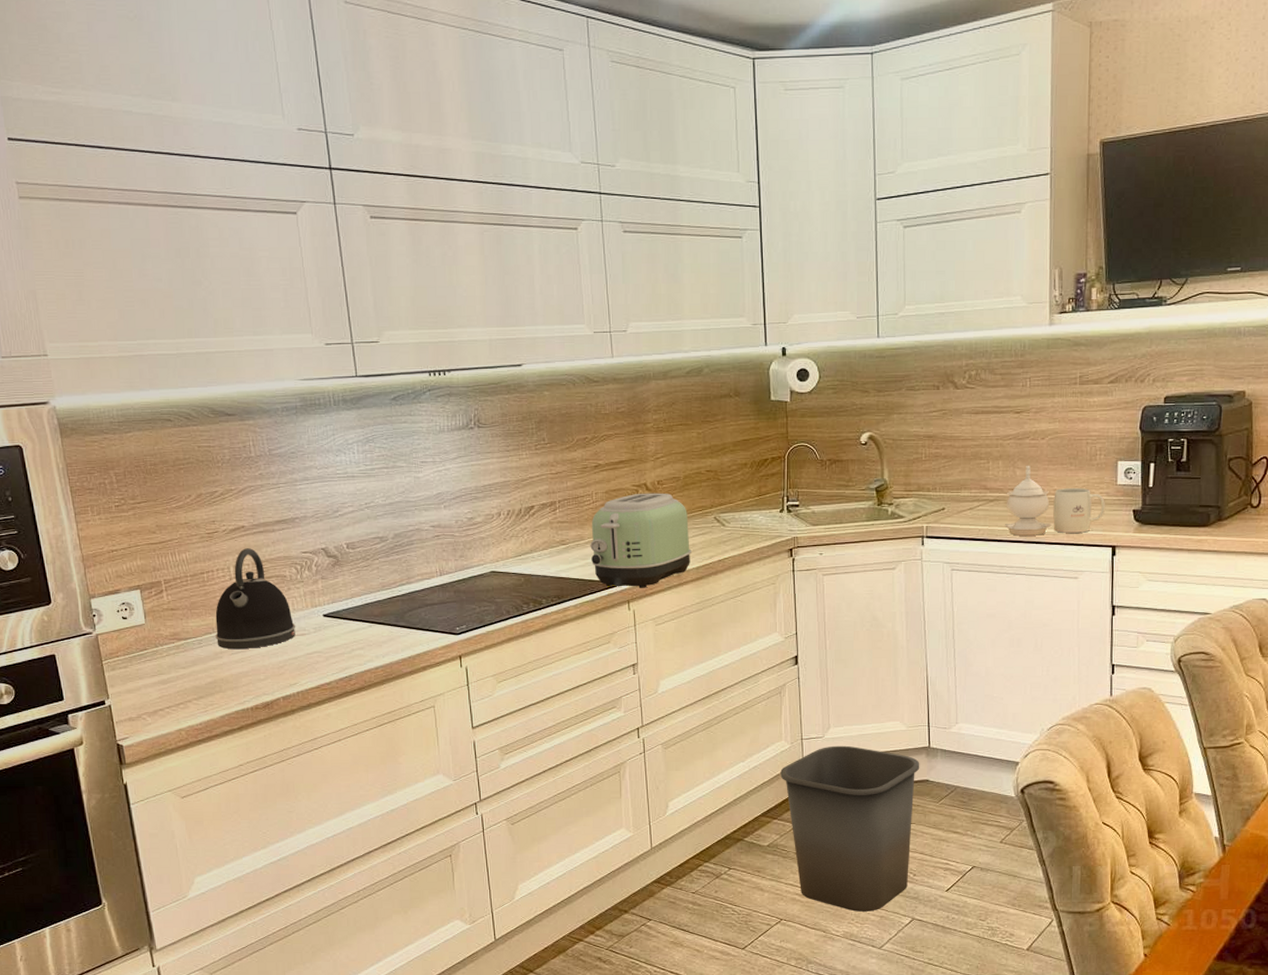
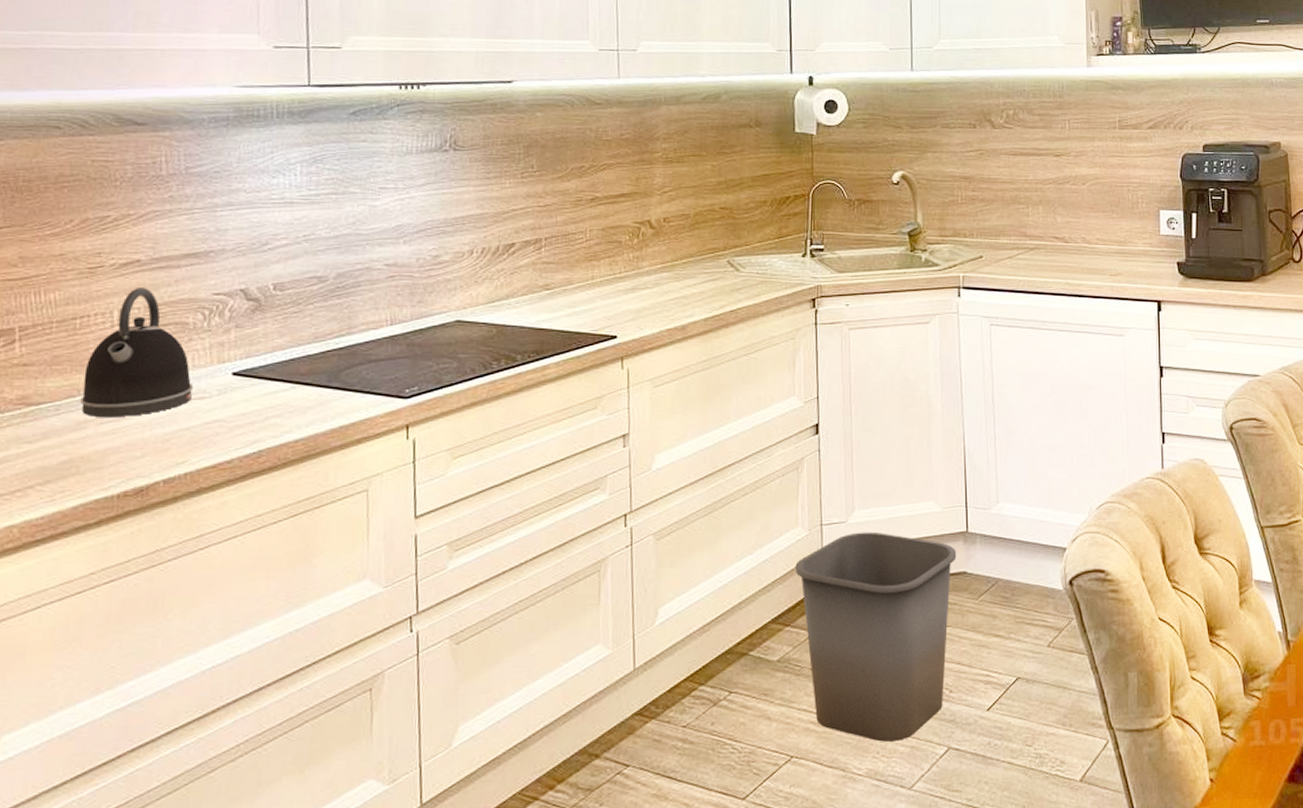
toaster: present [590,493,693,588] -> none [580,231,701,343]
sugar bowl: present [1004,465,1052,536] -> none [1045,211,1095,288]
mug: present [1052,487,1106,533] -> none [1095,236,1150,286]

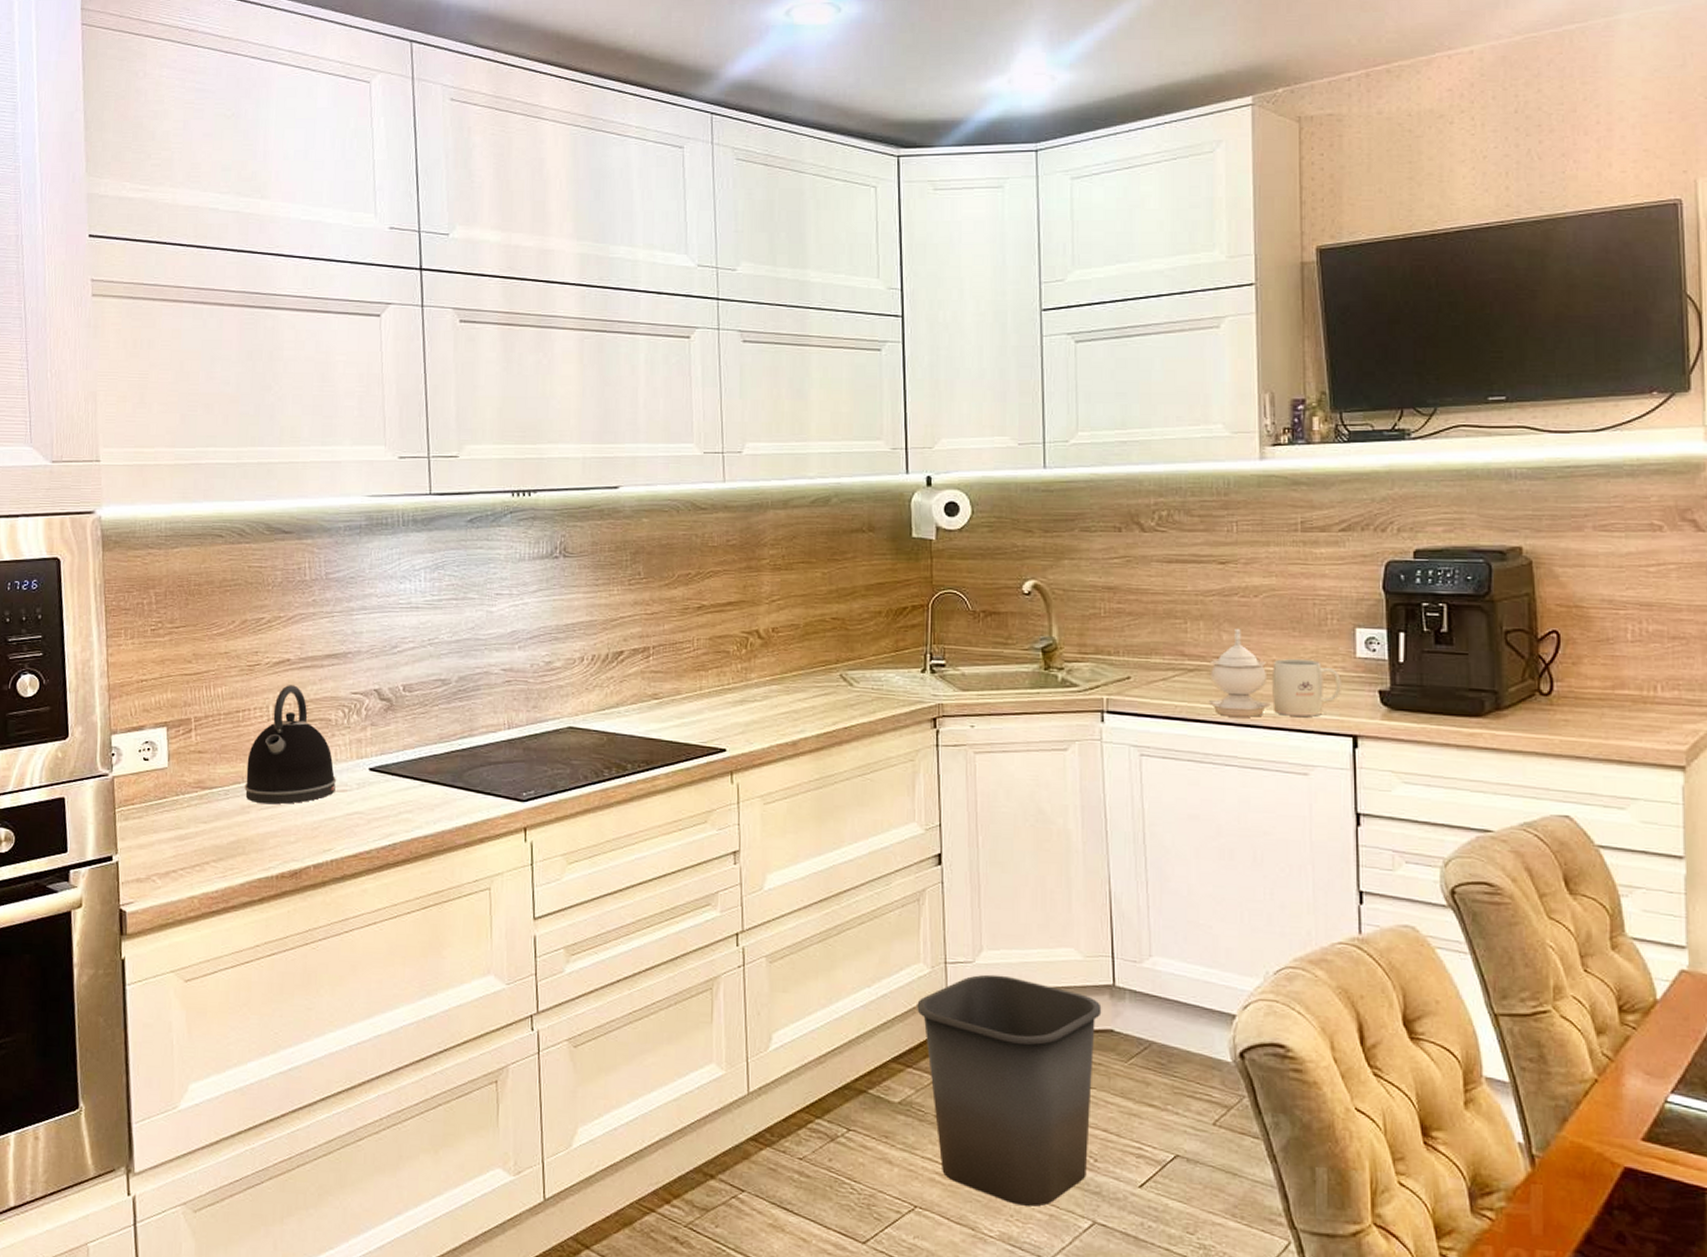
sugar bowl: none [1045,211,1095,288] -> present [1208,628,1271,717]
mug: none [1095,236,1150,286] -> present [1271,658,1343,717]

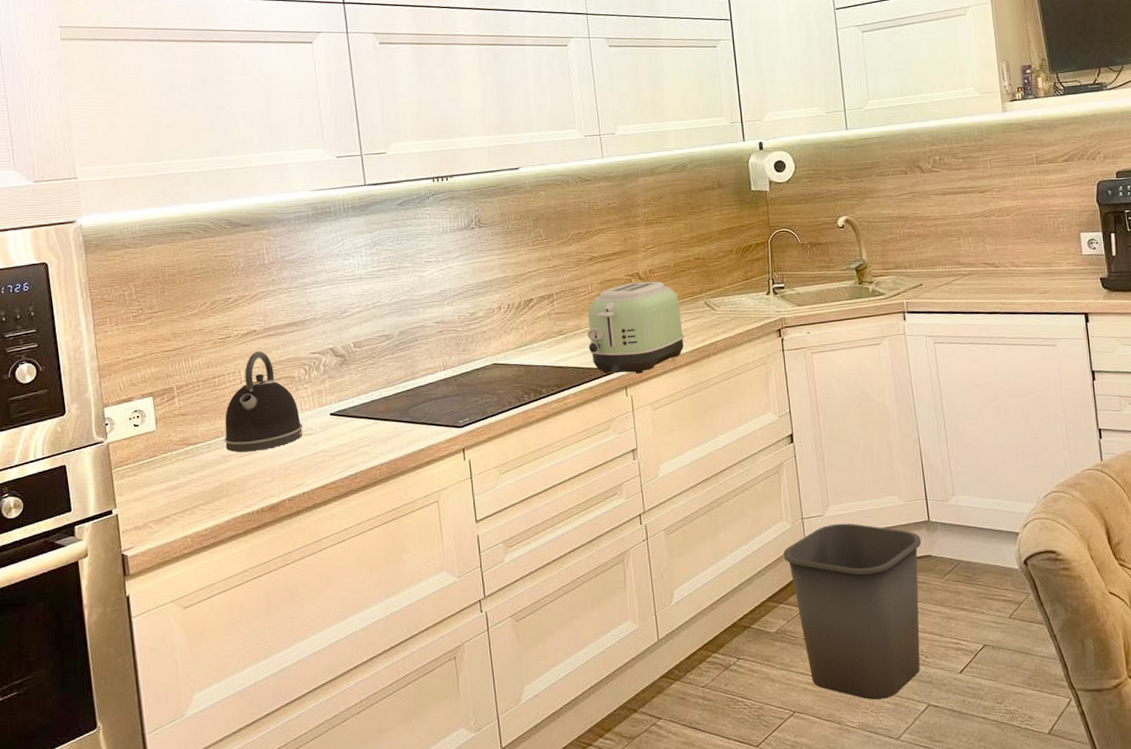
toaster: none [688,641,812,757] -> present [587,281,685,374]
sugar bowl: present [1208,628,1271,717] -> none [979,240,1025,307]
mug: present [1271,658,1343,717] -> none [1023,259,1075,303]

